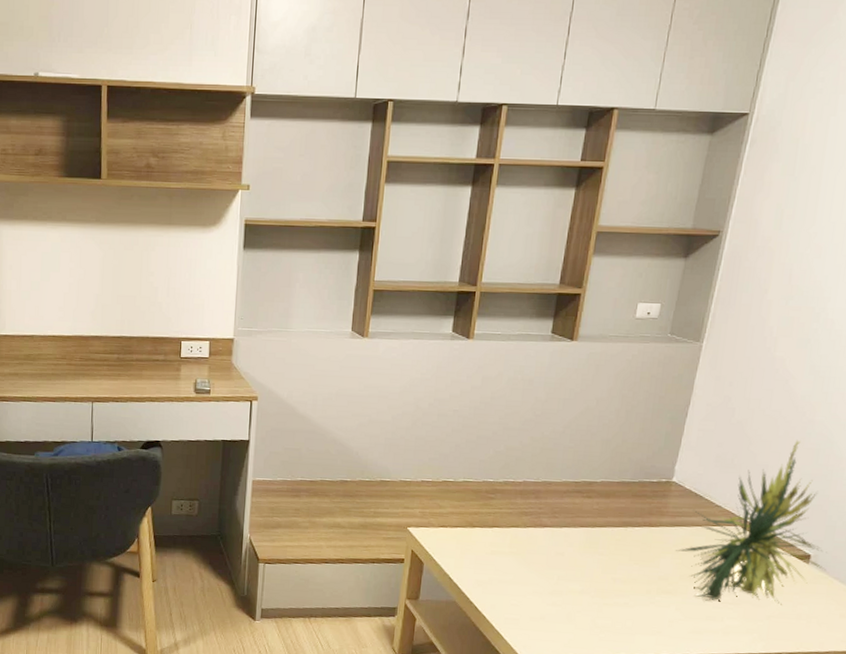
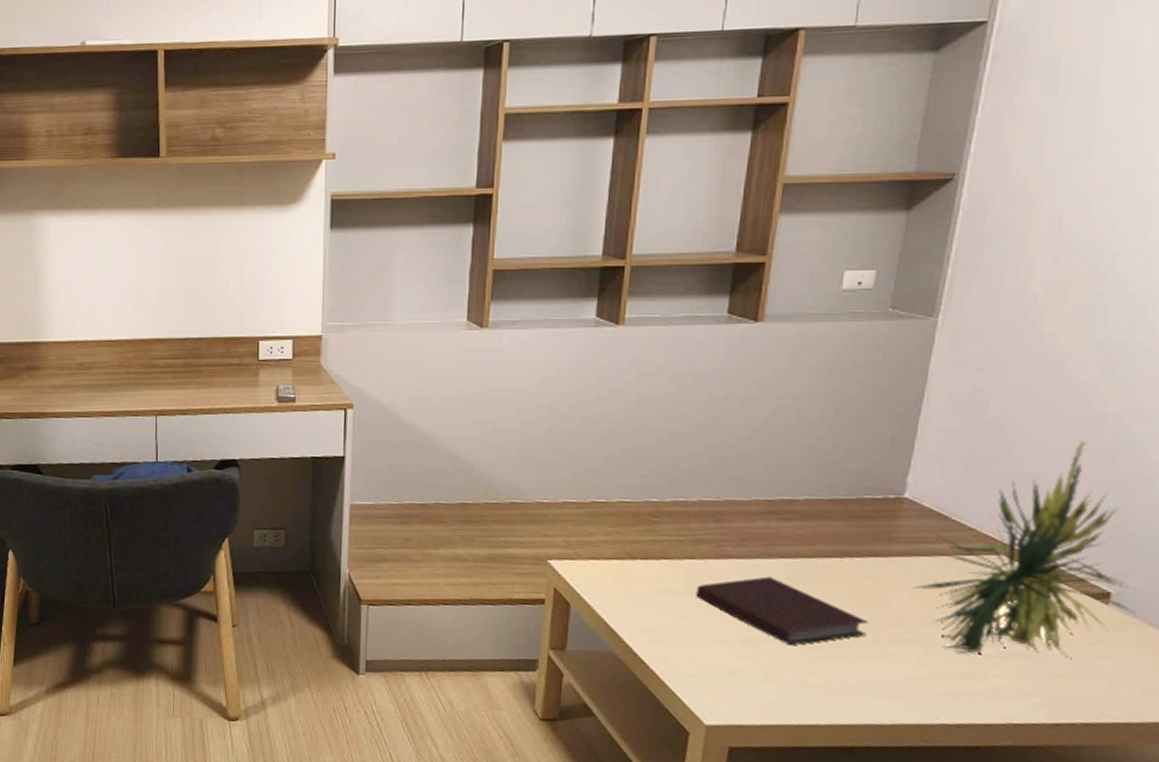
notebook: none [518,541,643,596] -> present [696,576,868,646]

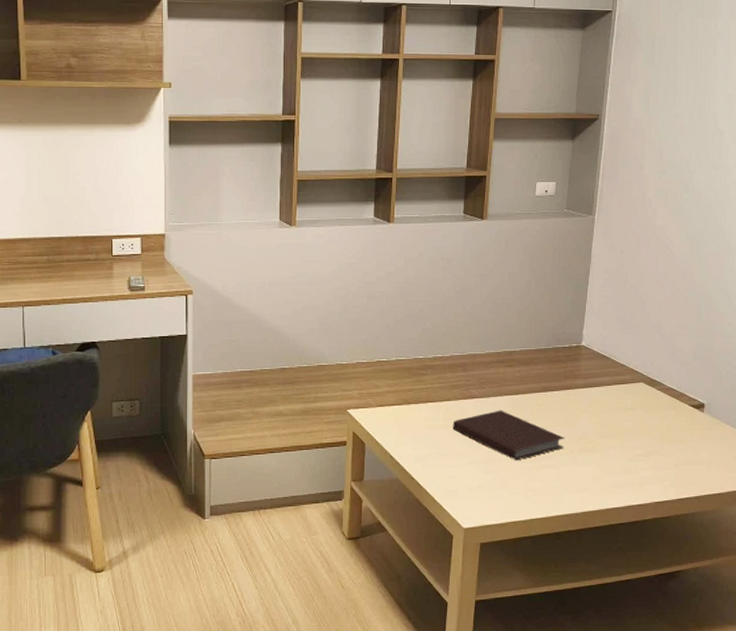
plant: present [914,439,1135,660] -> none [591,299,718,455]

